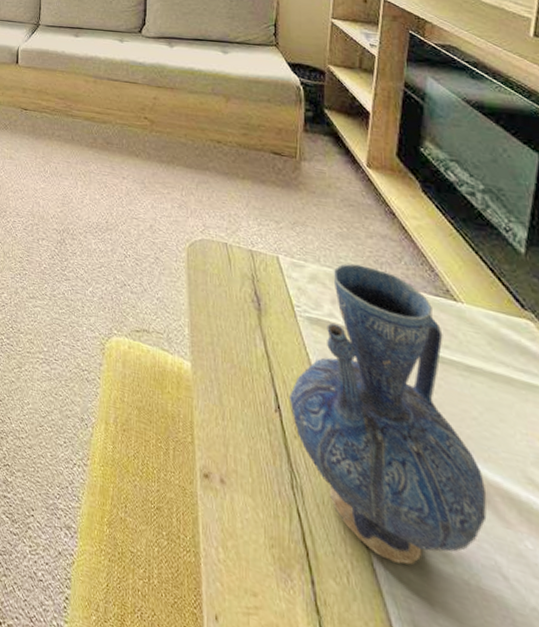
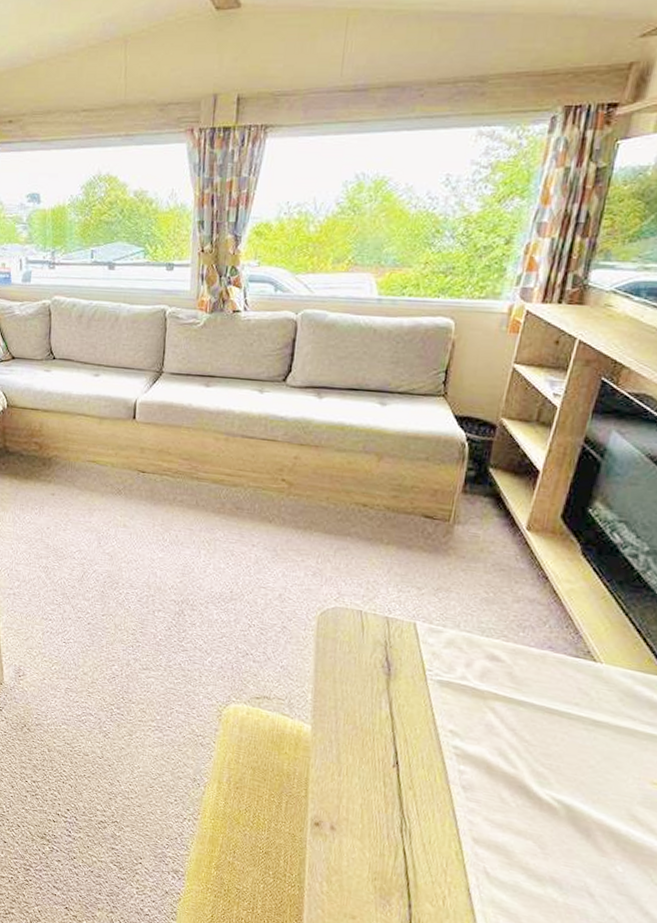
vase: present [290,263,487,565] -> none [408,628,590,889]

